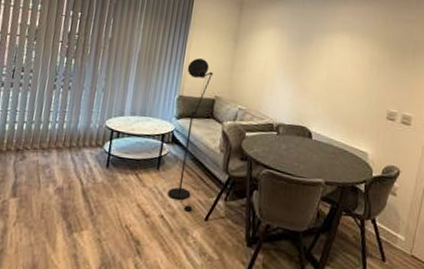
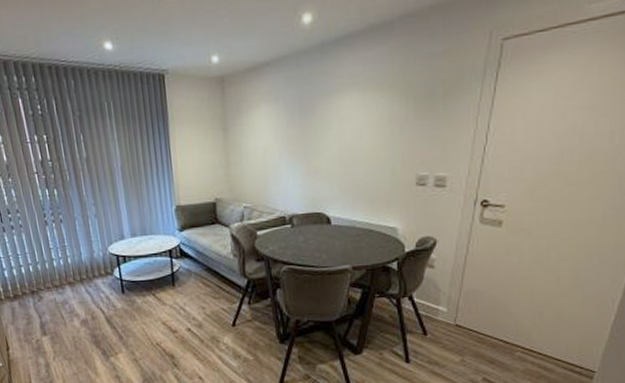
floor lamp: present [167,58,214,212] -> none [177,159,220,321]

